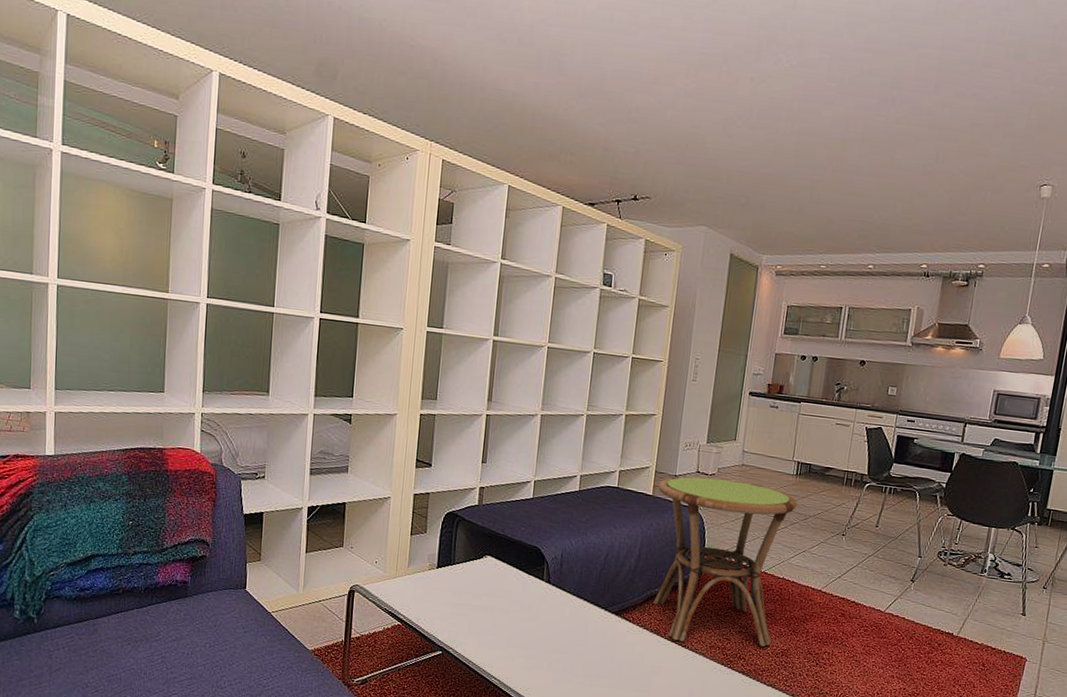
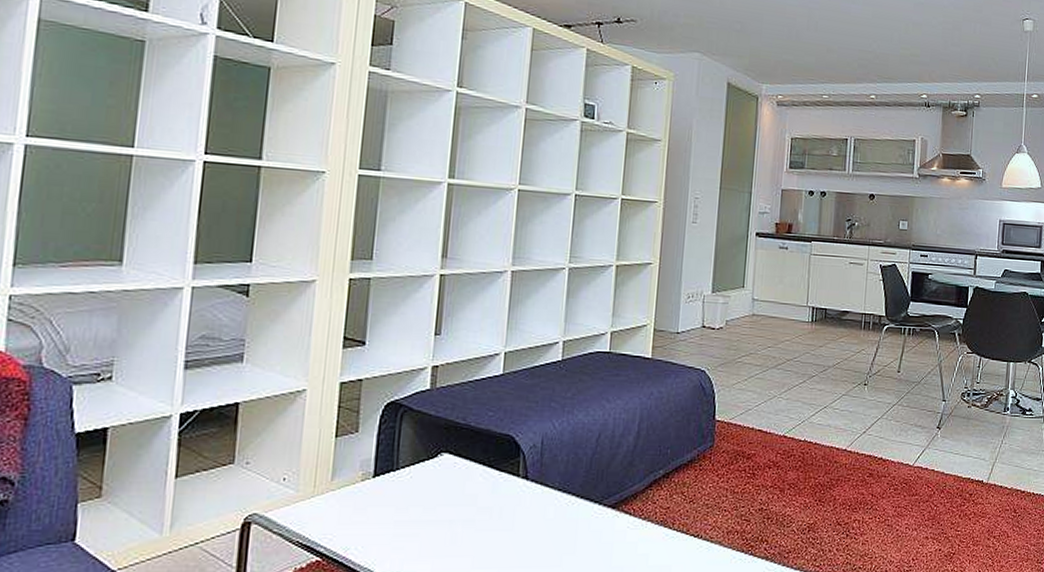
side table: present [653,476,798,647] -> none [658,332,815,530]

